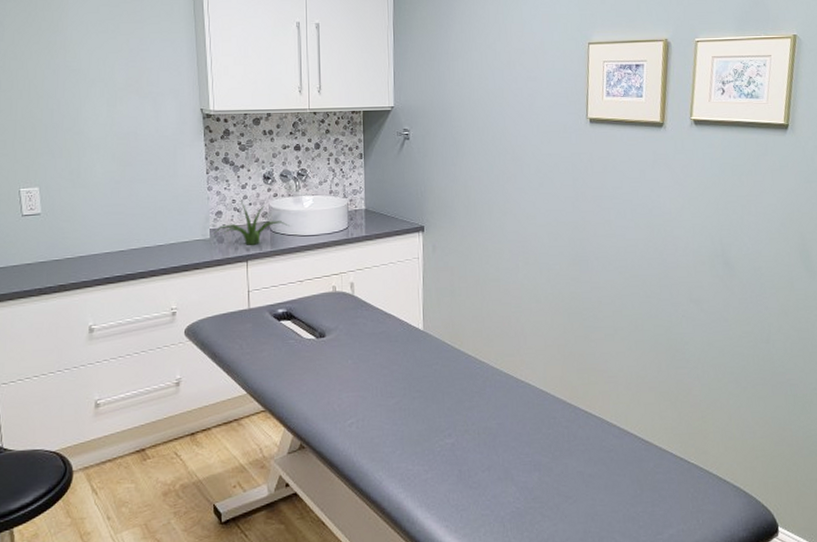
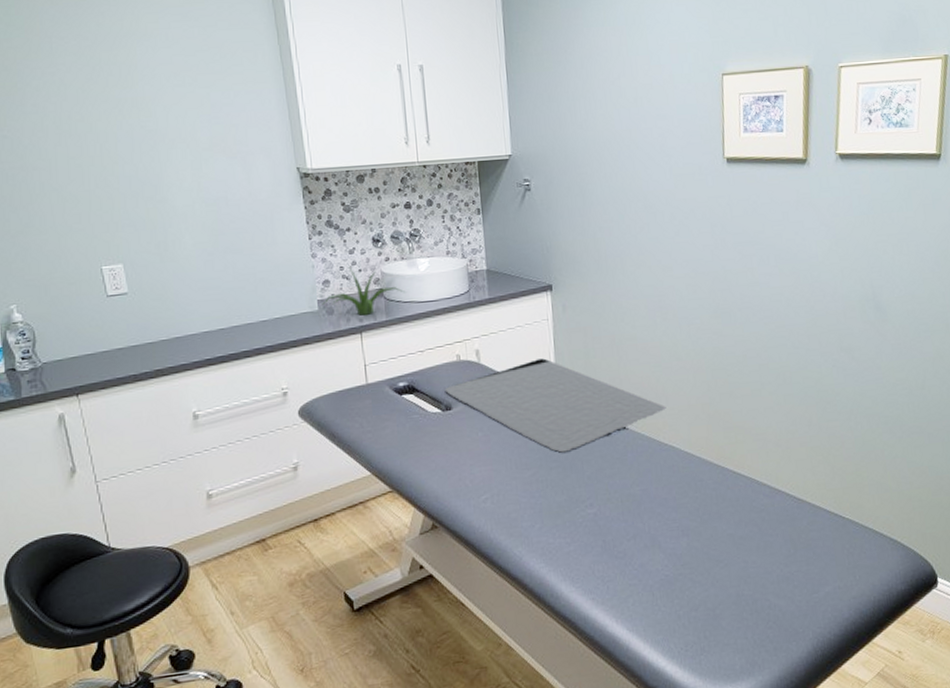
bath mat: none [320,294,524,384] -> present [444,358,666,453]

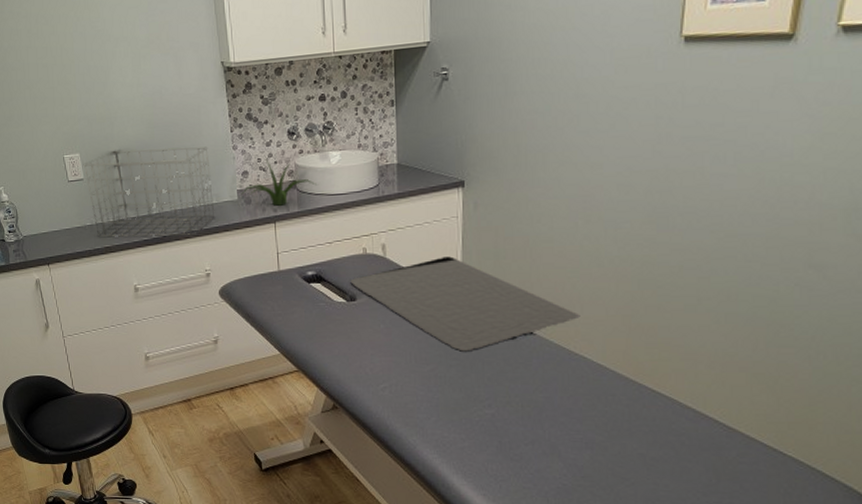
basket: none [127,255,291,359] -> present [83,146,214,238]

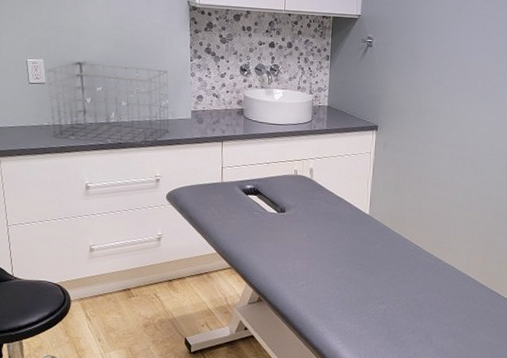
plant: present [241,159,317,206] -> none [194,88,261,128]
bath mat: present [350,256,580,352] -> none [282,183,454,259]

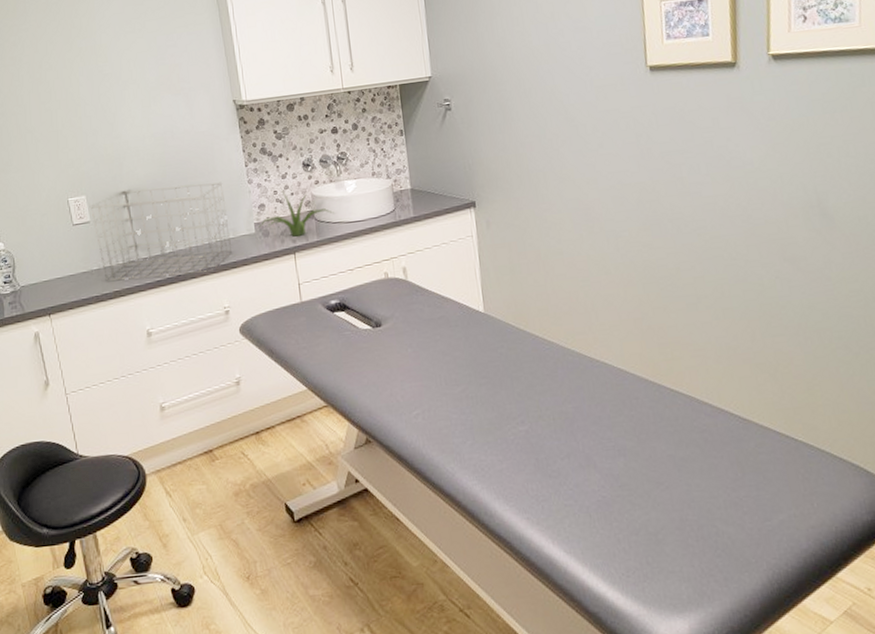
plant: none [194,88,261,128] -> present [258,191,334,237]

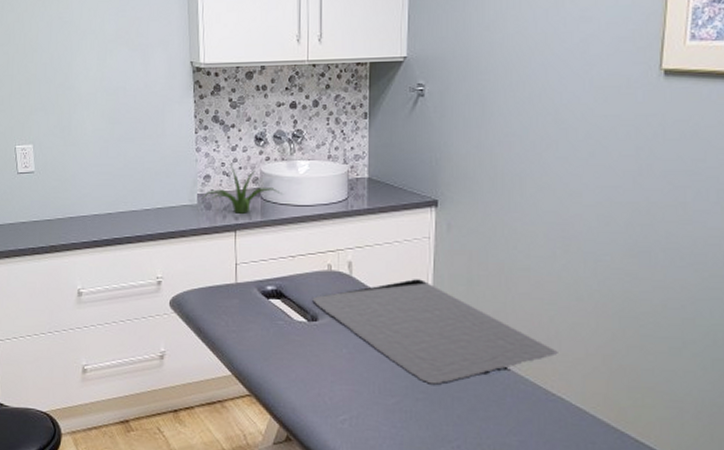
basket: present [89,182,231,281] -> none [35,144,171,239]
bath mat: none [374,274,596,369] -> present [312,279,558,385]

